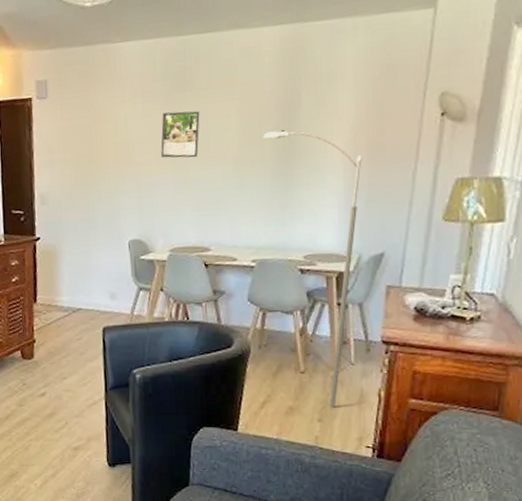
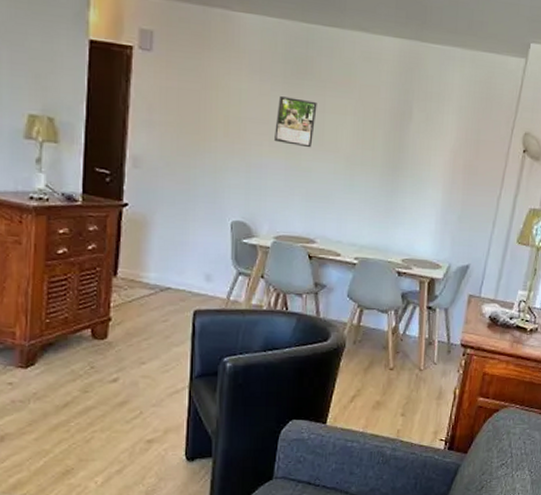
street lamp: present [263,130,362,408] -> none [375,136,459,403]

